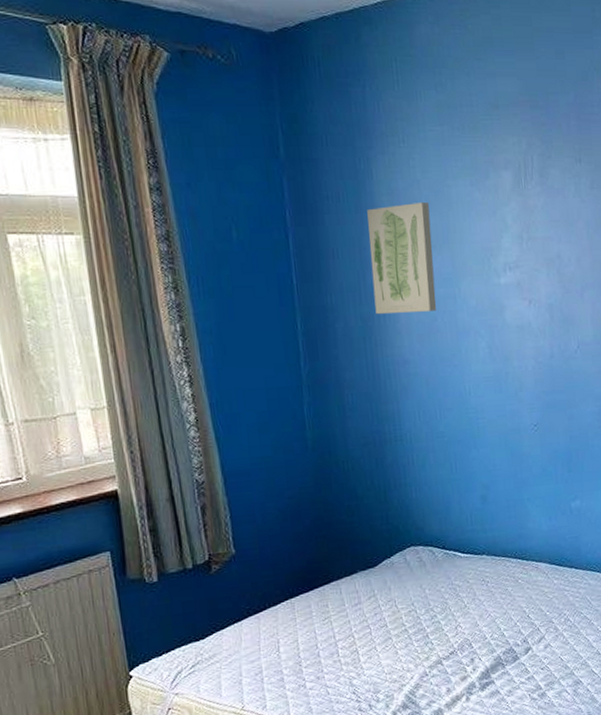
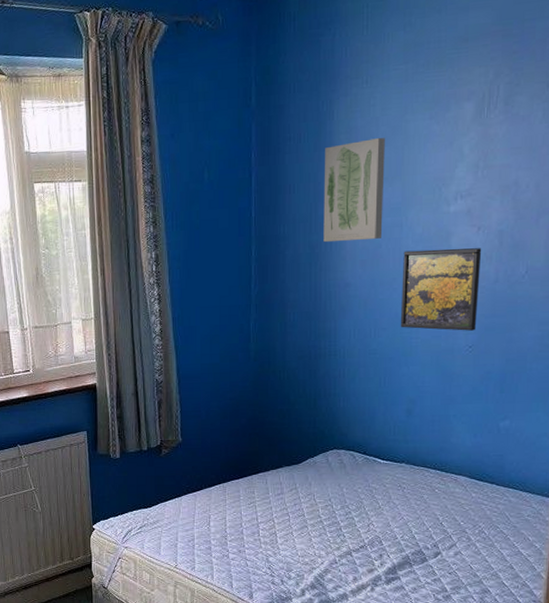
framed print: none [460,322,539,409] -> present [400,248,482,331]

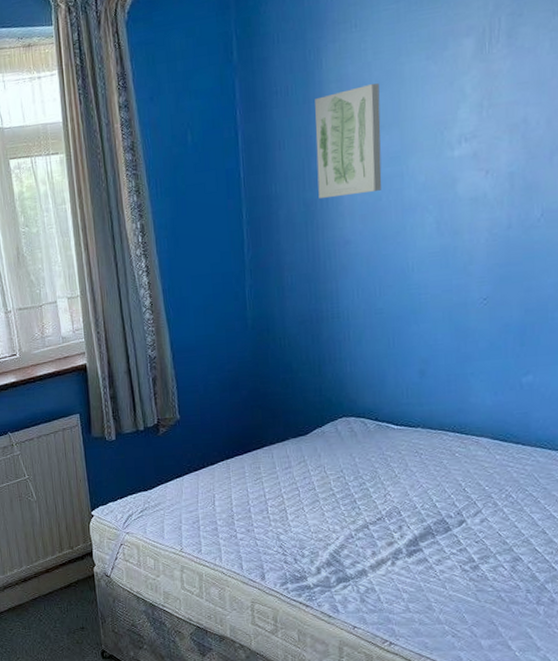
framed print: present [400,248,482,331] -> none [406,193,492,284]

